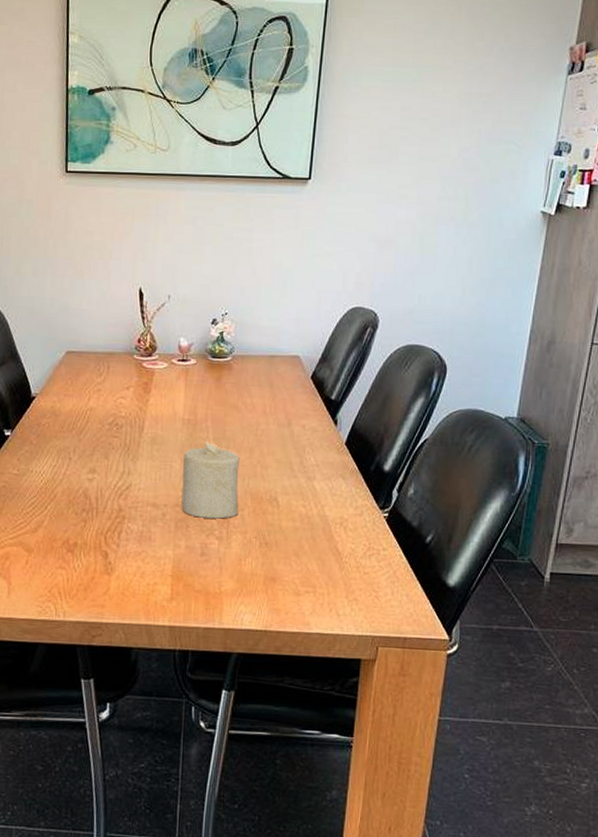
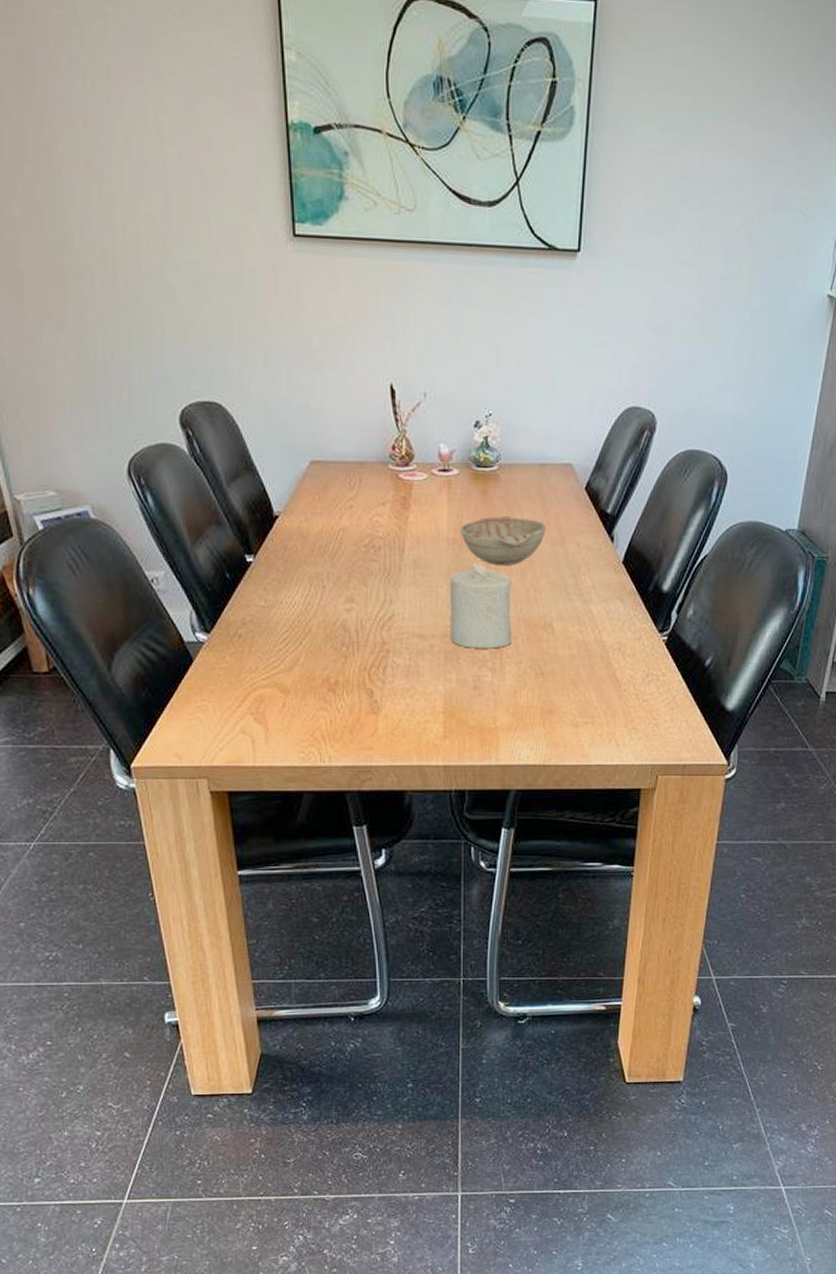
decorative bowl: none [195,400,274,444] -> present [460,516,546,565]

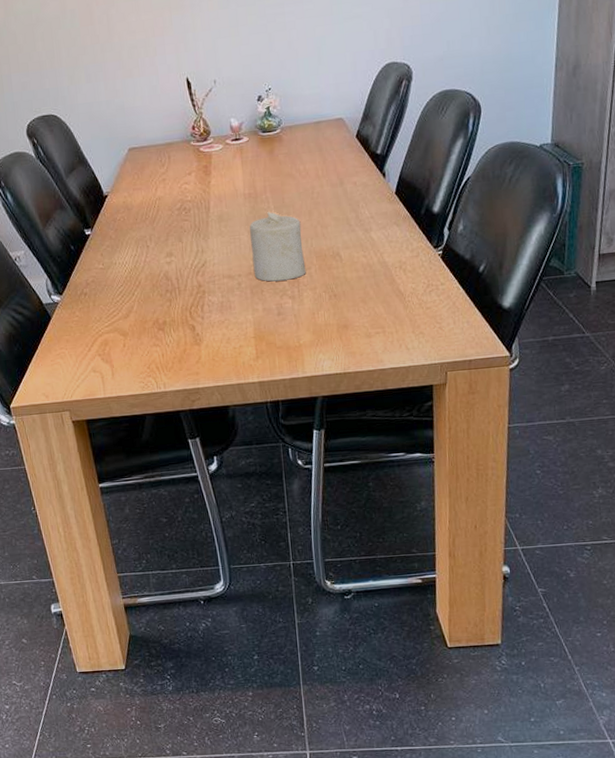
decorative bowl: present [460,516,546,565] -> none [254,168,326,210]

